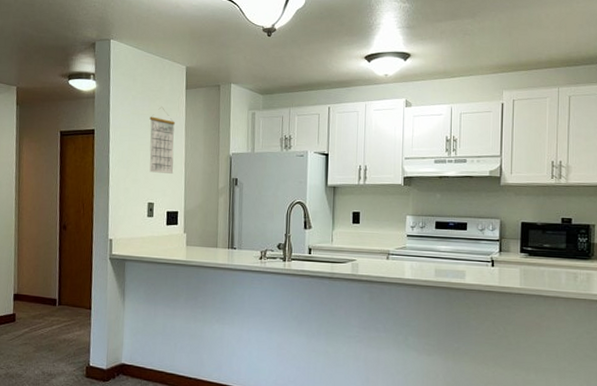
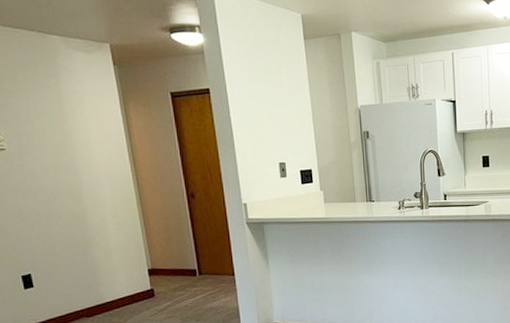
calendar: present [149,108,176,174] -> none [269,61,302,131]

